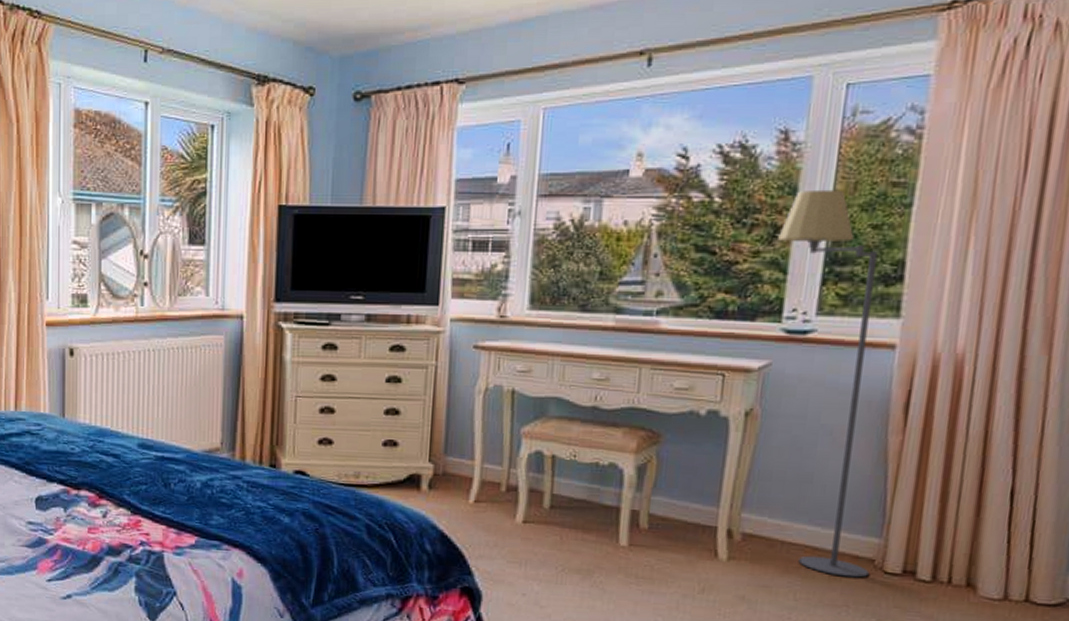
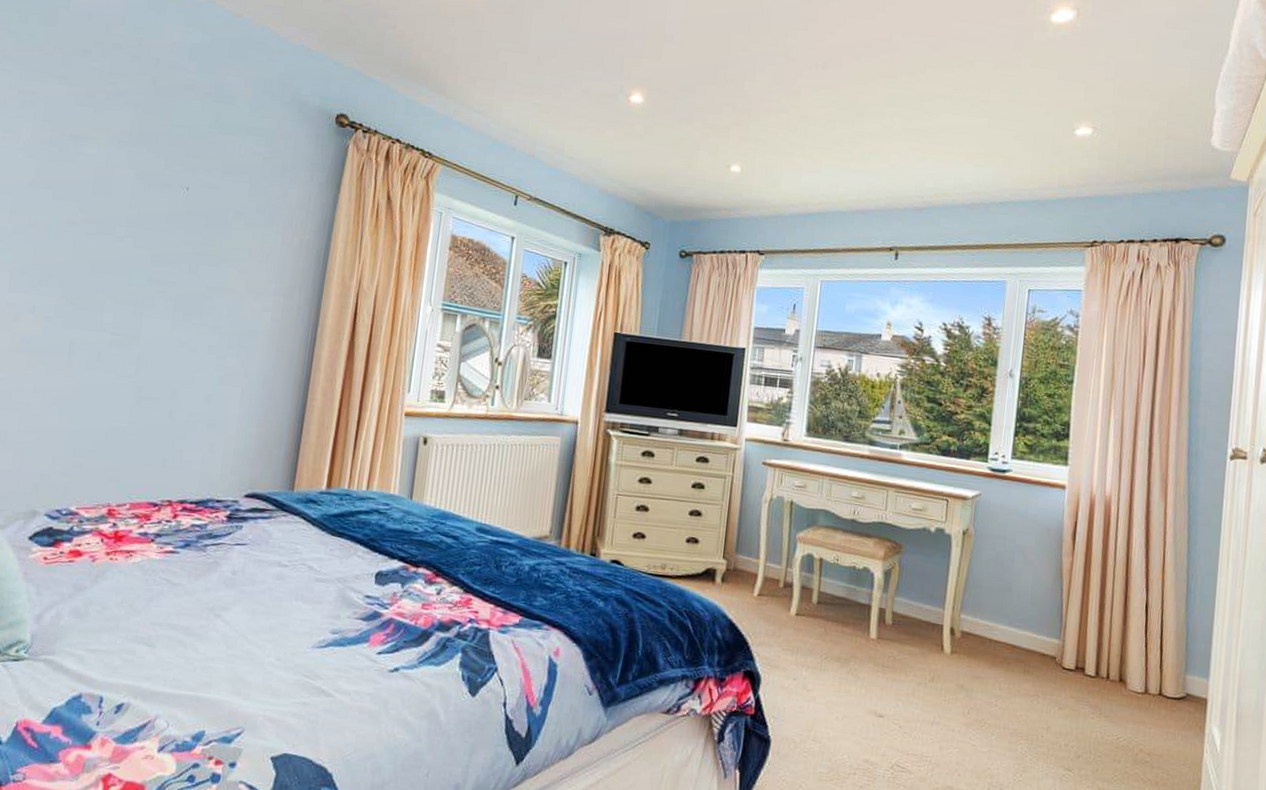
floor lamp: present [778,189,878,578] -> none [984,363,1052,672]

